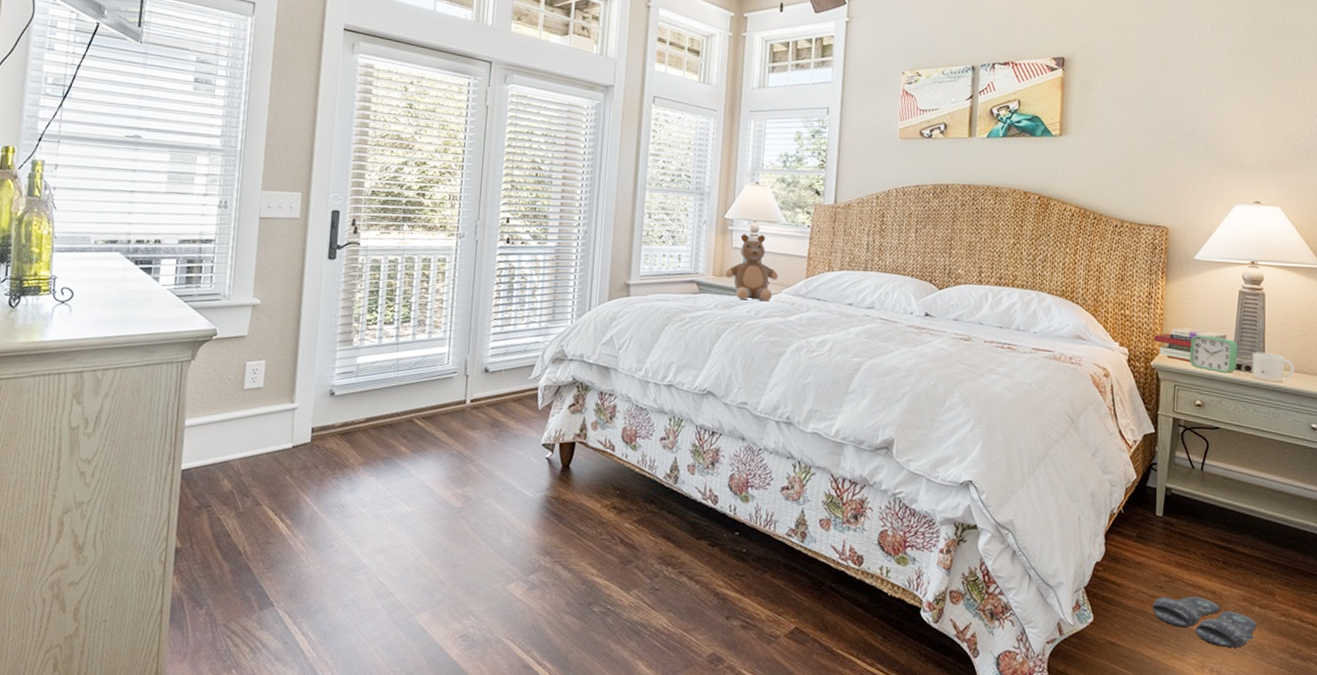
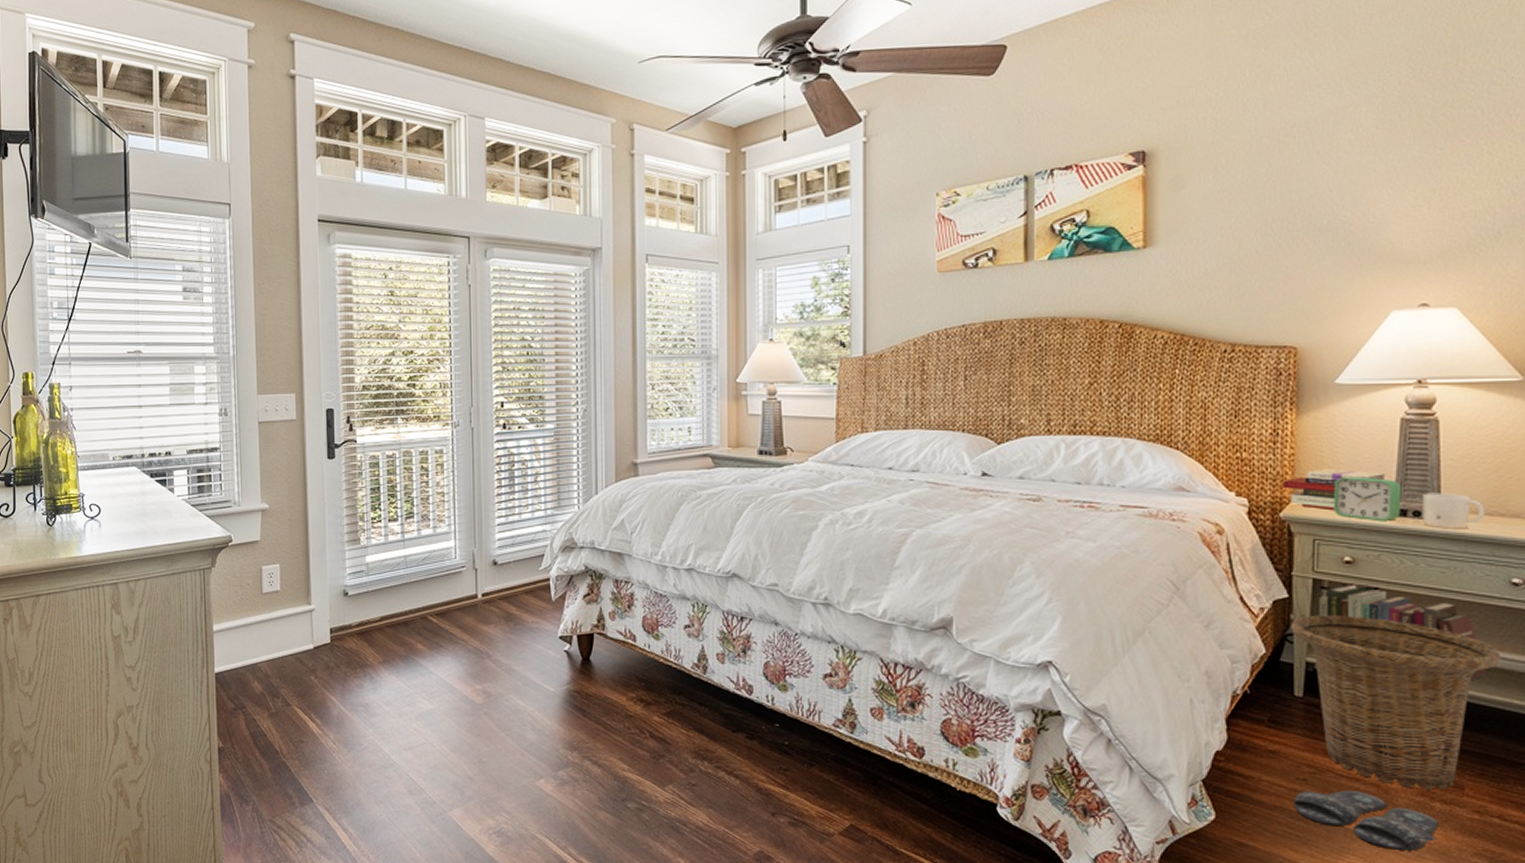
teddy bear: present [725,234,779,302] -> none [742,397,804,472]
basket: none [1156,448,1304,597] -> present [1291,615,1502,790]
books: none [1176,422,1293,505] -> present [1319,583,1487,679]

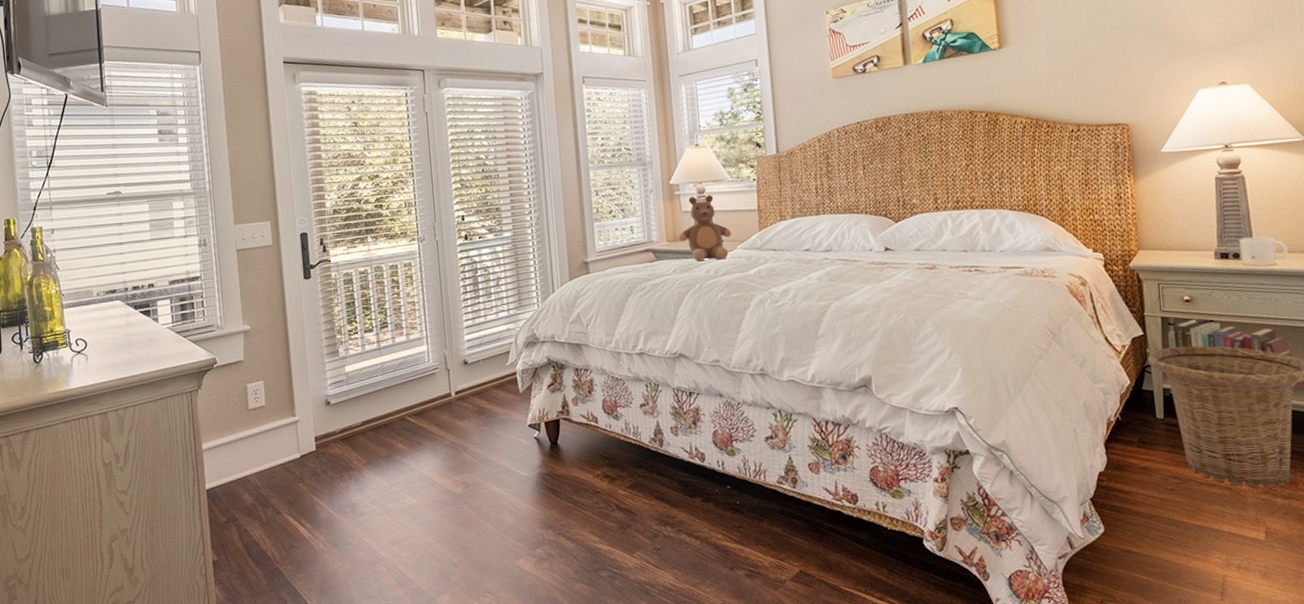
teddy bear: none [742,397,804,472] -> present [678,194,732,262]
books: present [1283,469,1386,509] -> none [1129,223,1209,258]
slippers: present [1293,789,1439,851] -> none [1165,494,1282,543]
alarm clock: present [1333,477,1402,522] -> none [1169,228,1224,265]

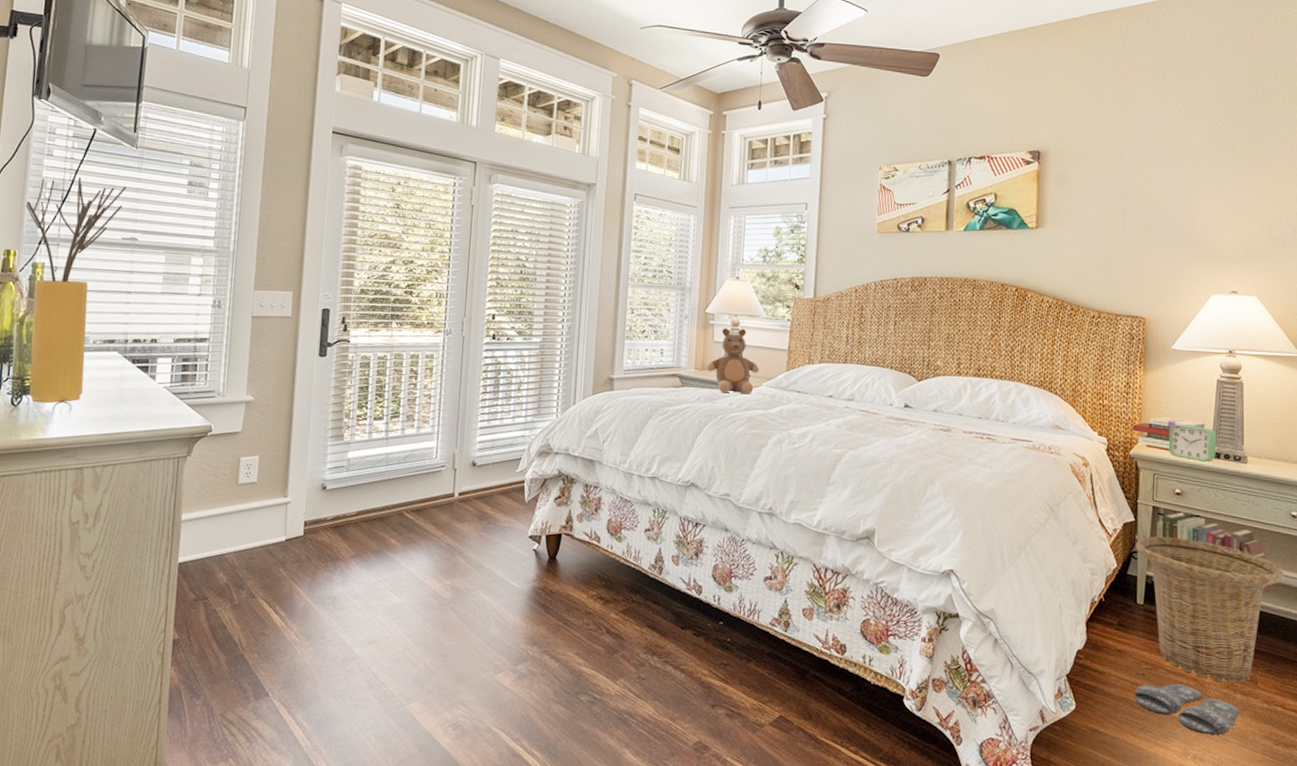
vase: none [16,142,104,358] -> present [25,177,127,403]
books: none [1129,223,1209,258] -> present [1133,417,1206,450]
slippers: none [1165,494,1282,543] -> present [1134,683,1239,735]
alarm clock: none [1169,228,1224,265] -> present [1168,424,1217,462]
mug: present [1238,236,1289,267] -> none [1230,440,1274,471]

